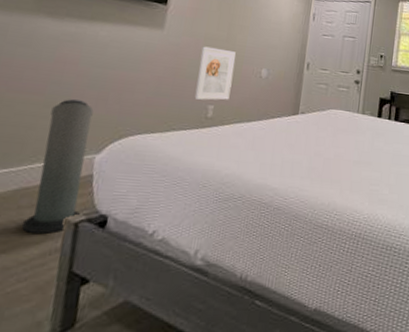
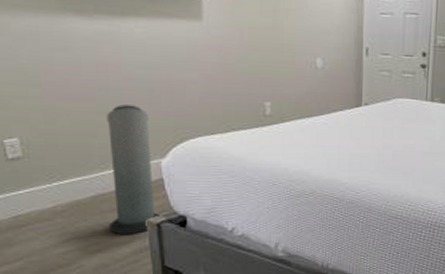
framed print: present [194,46,236,101] -> none [247,36,286,97]

